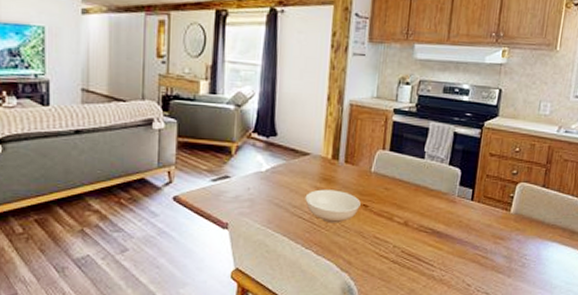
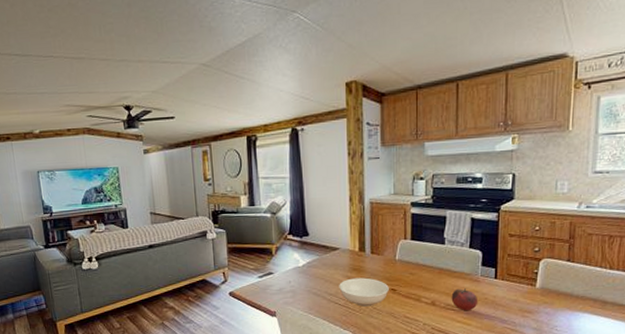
fruit: none [425,209,453,234] -> present [451,288,478,311]

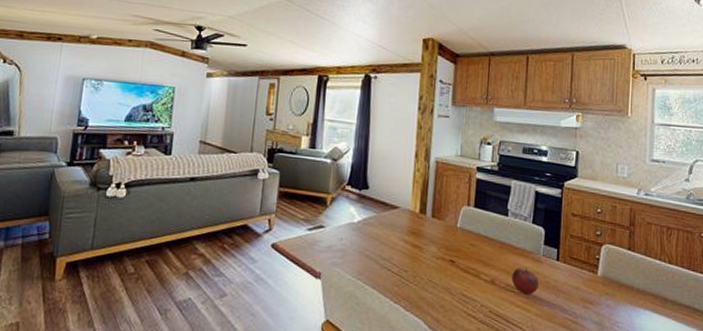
bowl: present [339,277,389,307] -> none [394,242,448,278]

